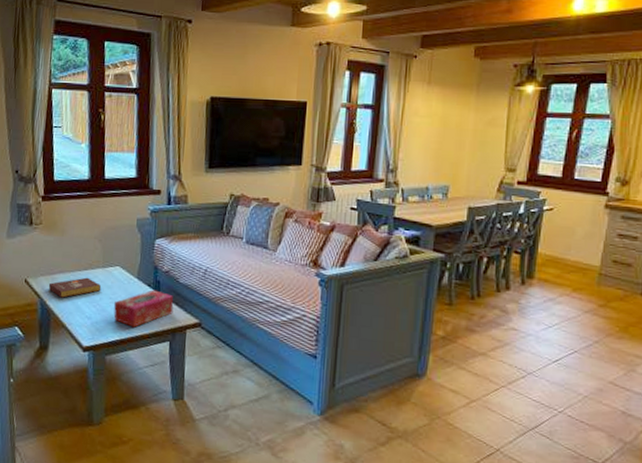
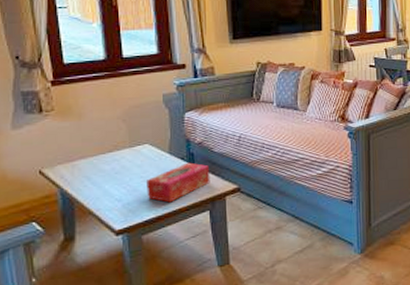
book: present [48,277,102,298] -> none [68,159,130,184]

